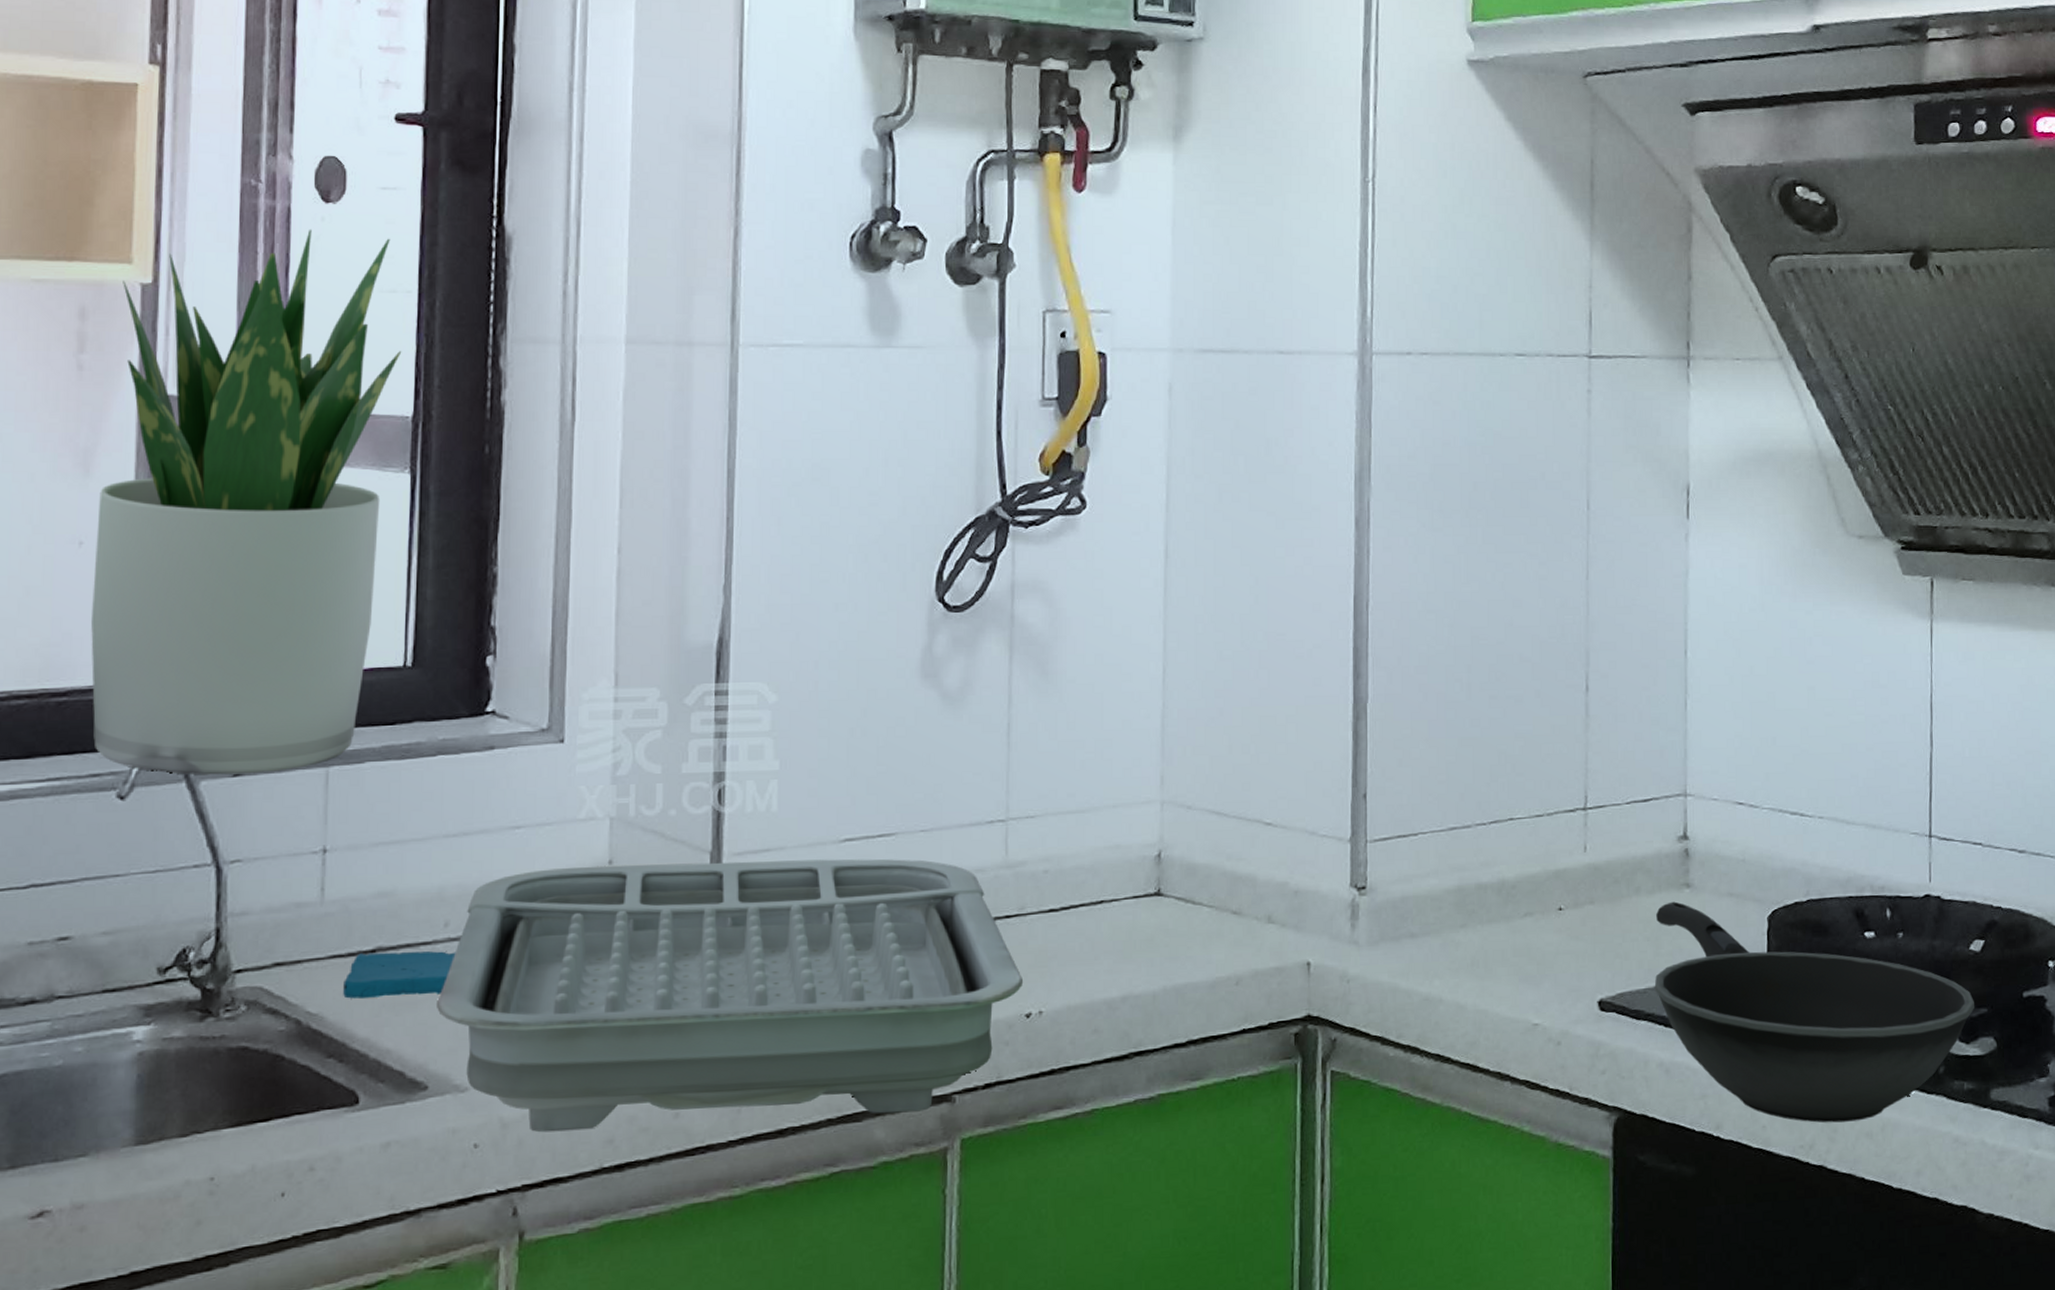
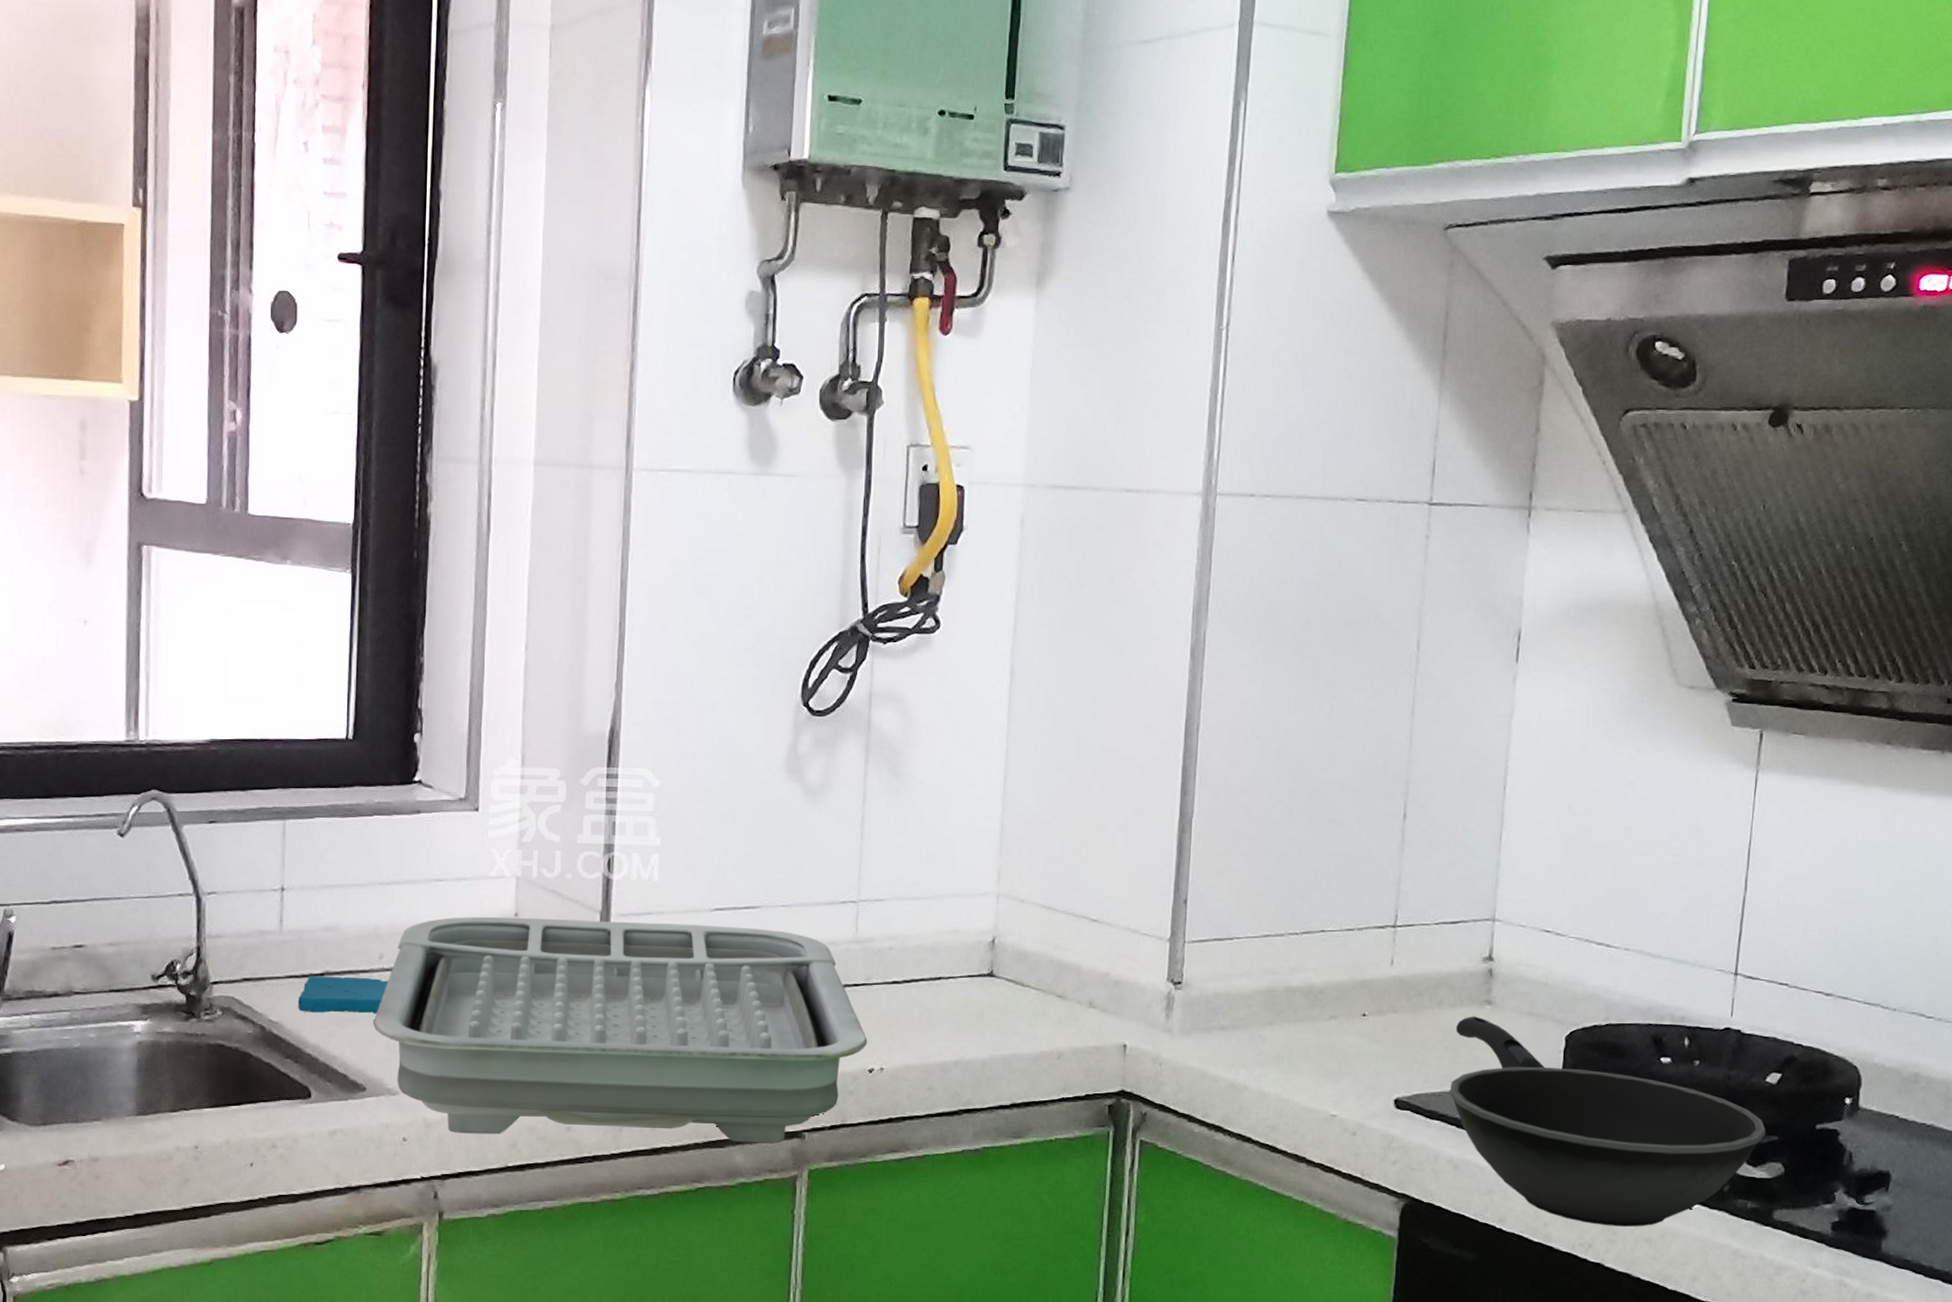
planter: present [91,229,402,775] -> none [95,355,344,822]

